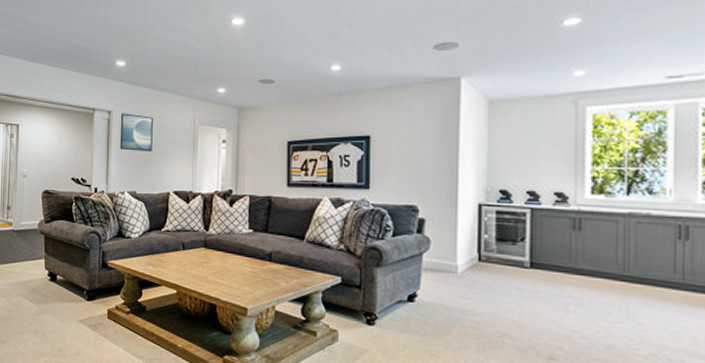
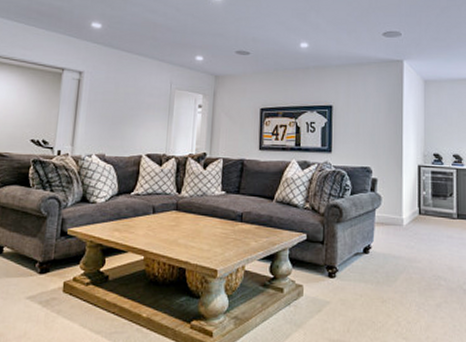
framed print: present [119,113,153,153] -> none [89,74,128,115]

